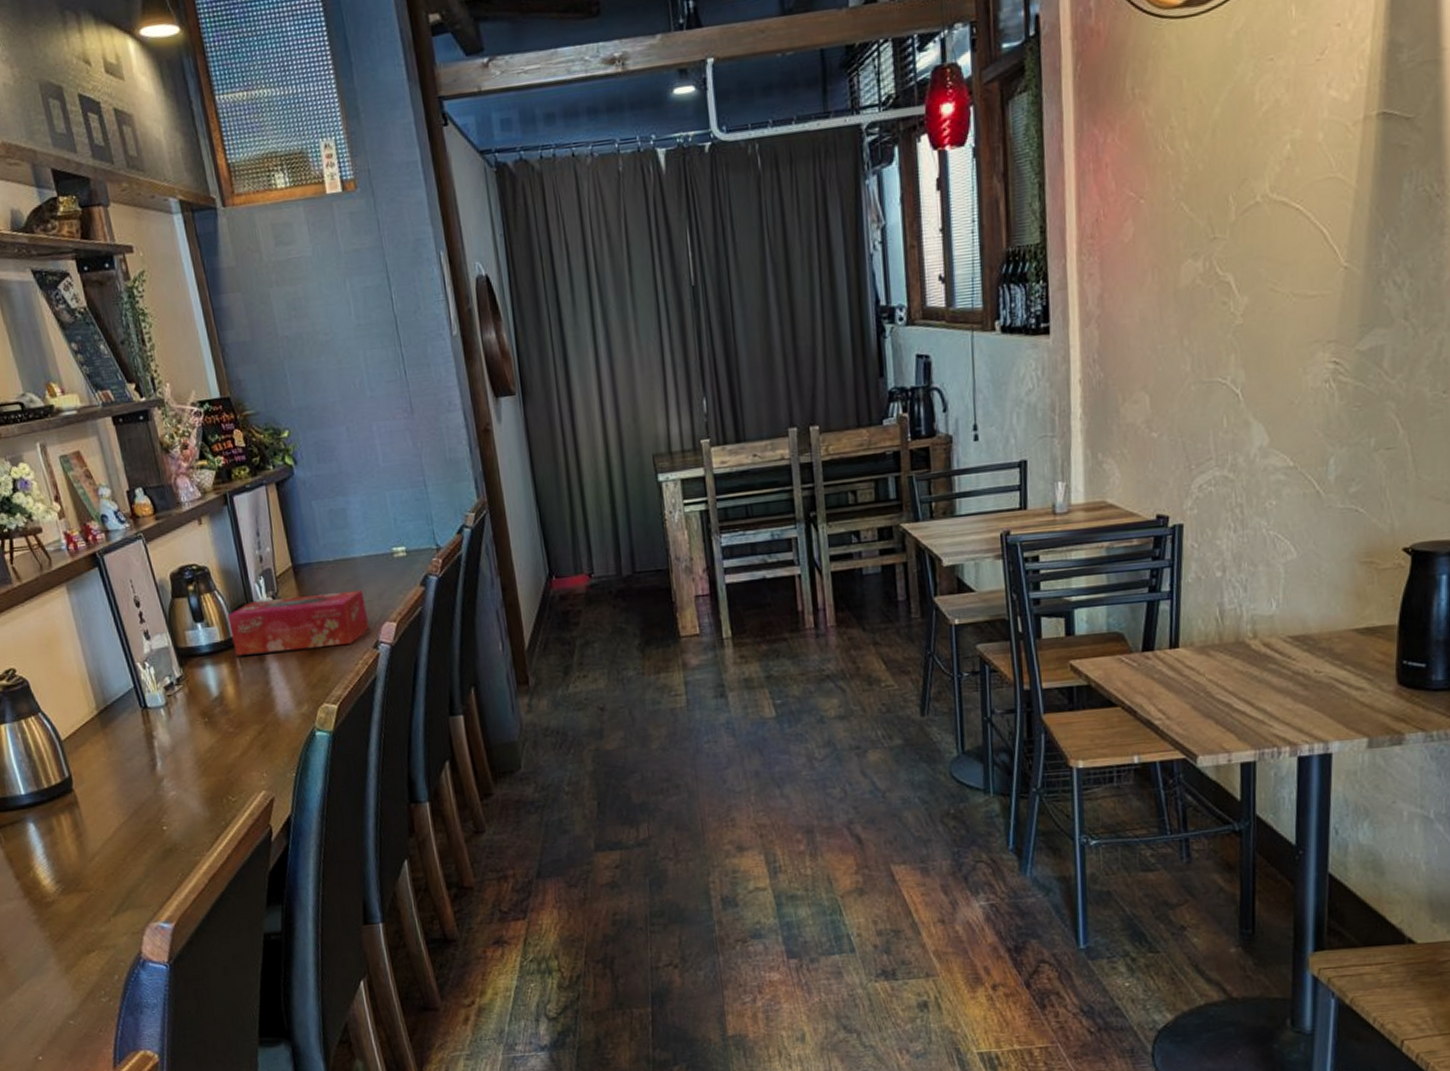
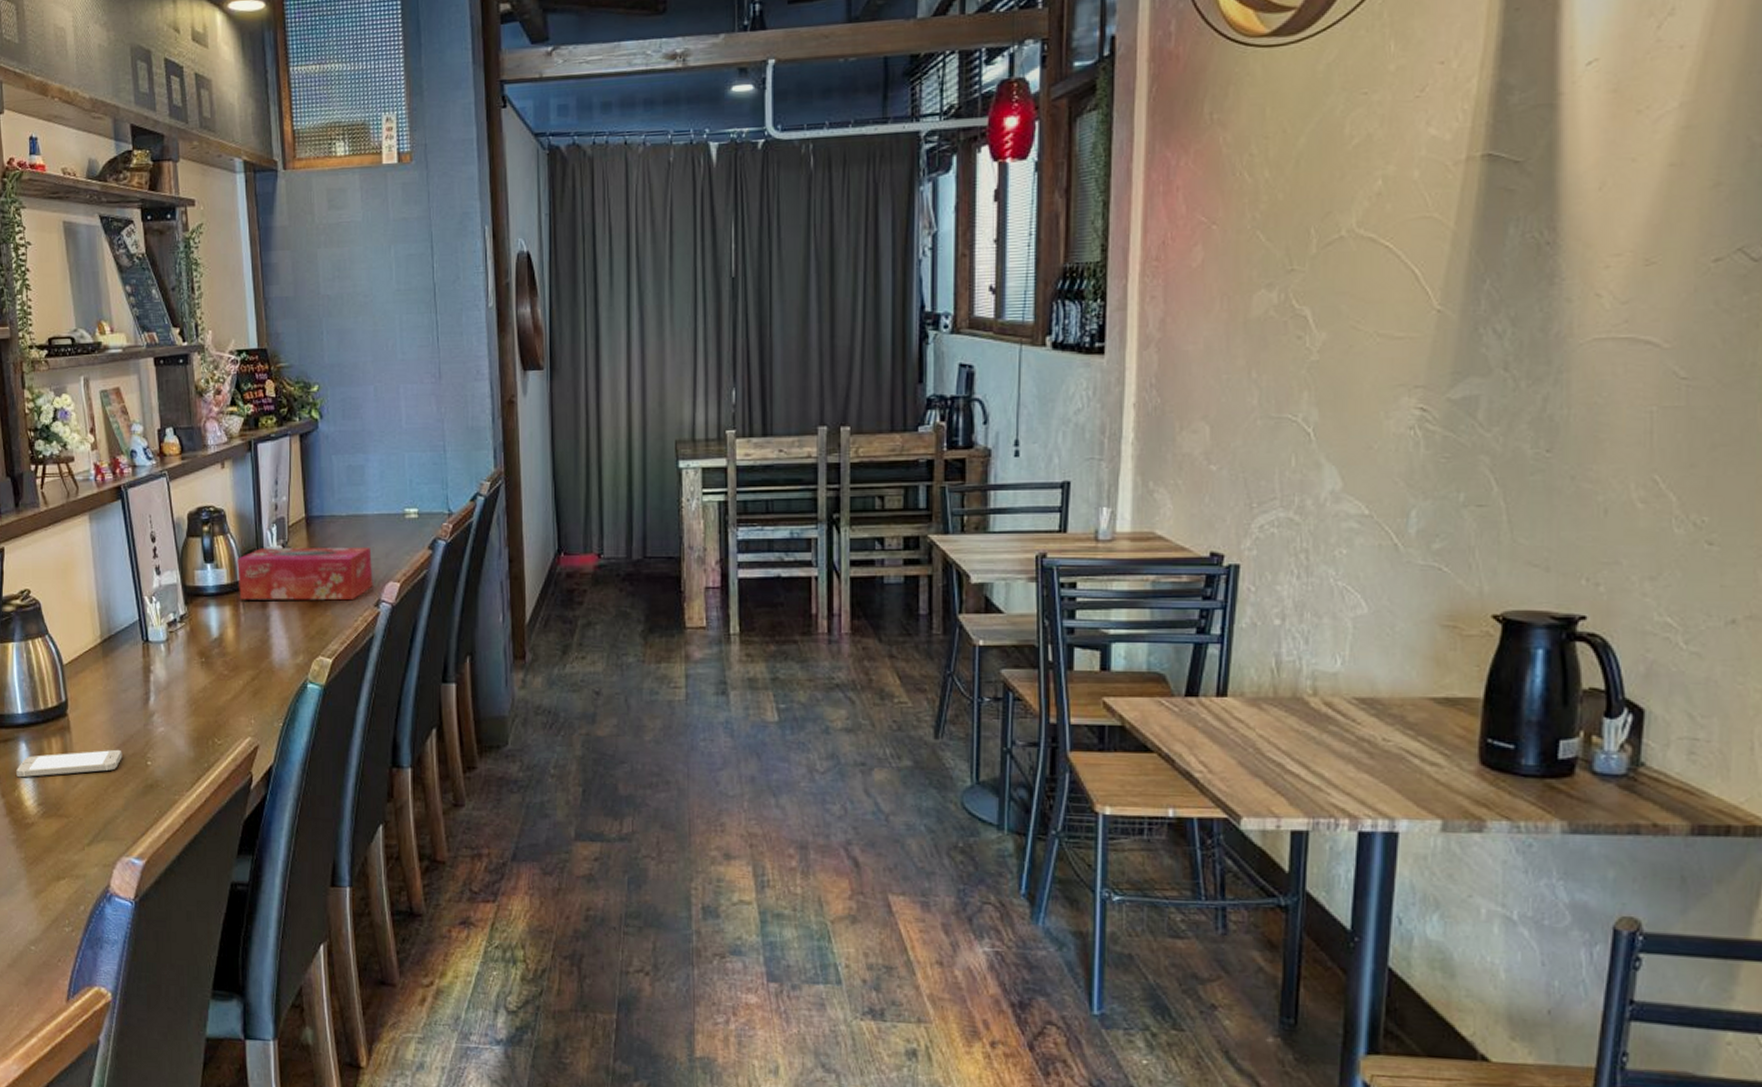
smartphone: none [28,818,137,859] -> present [16,749,122,778]

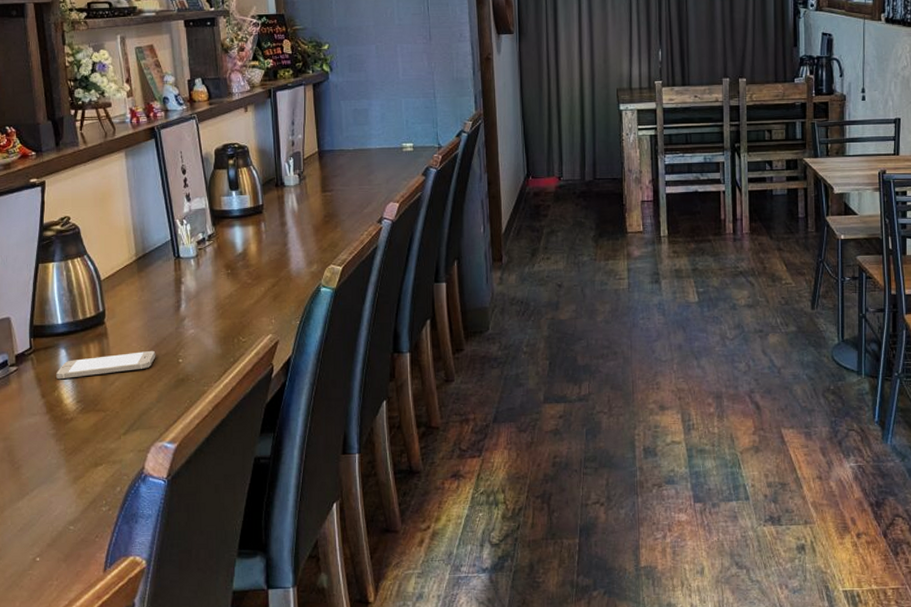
tissue box: present [237,547,373,601] -> none [259,174,376,220]

